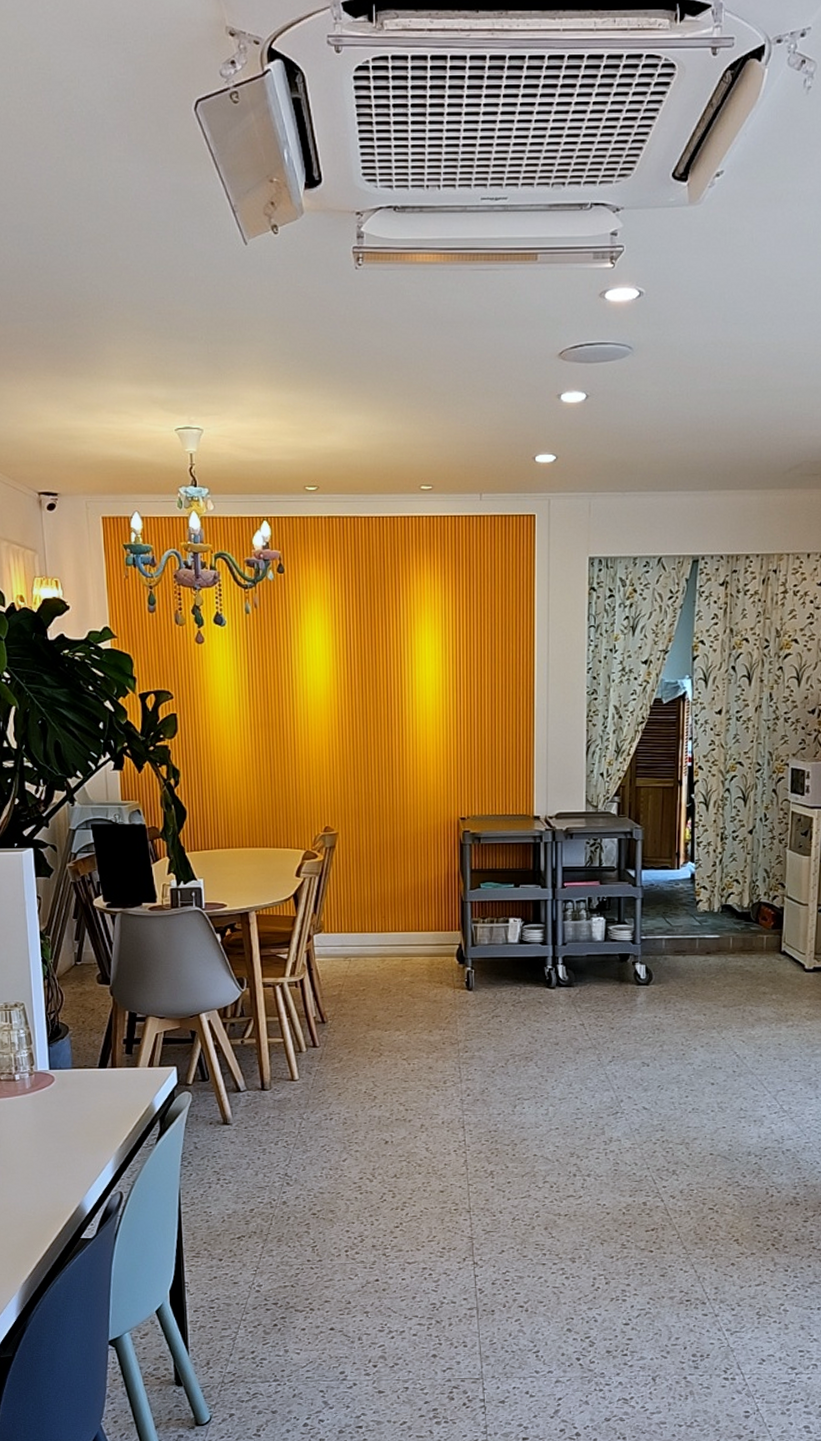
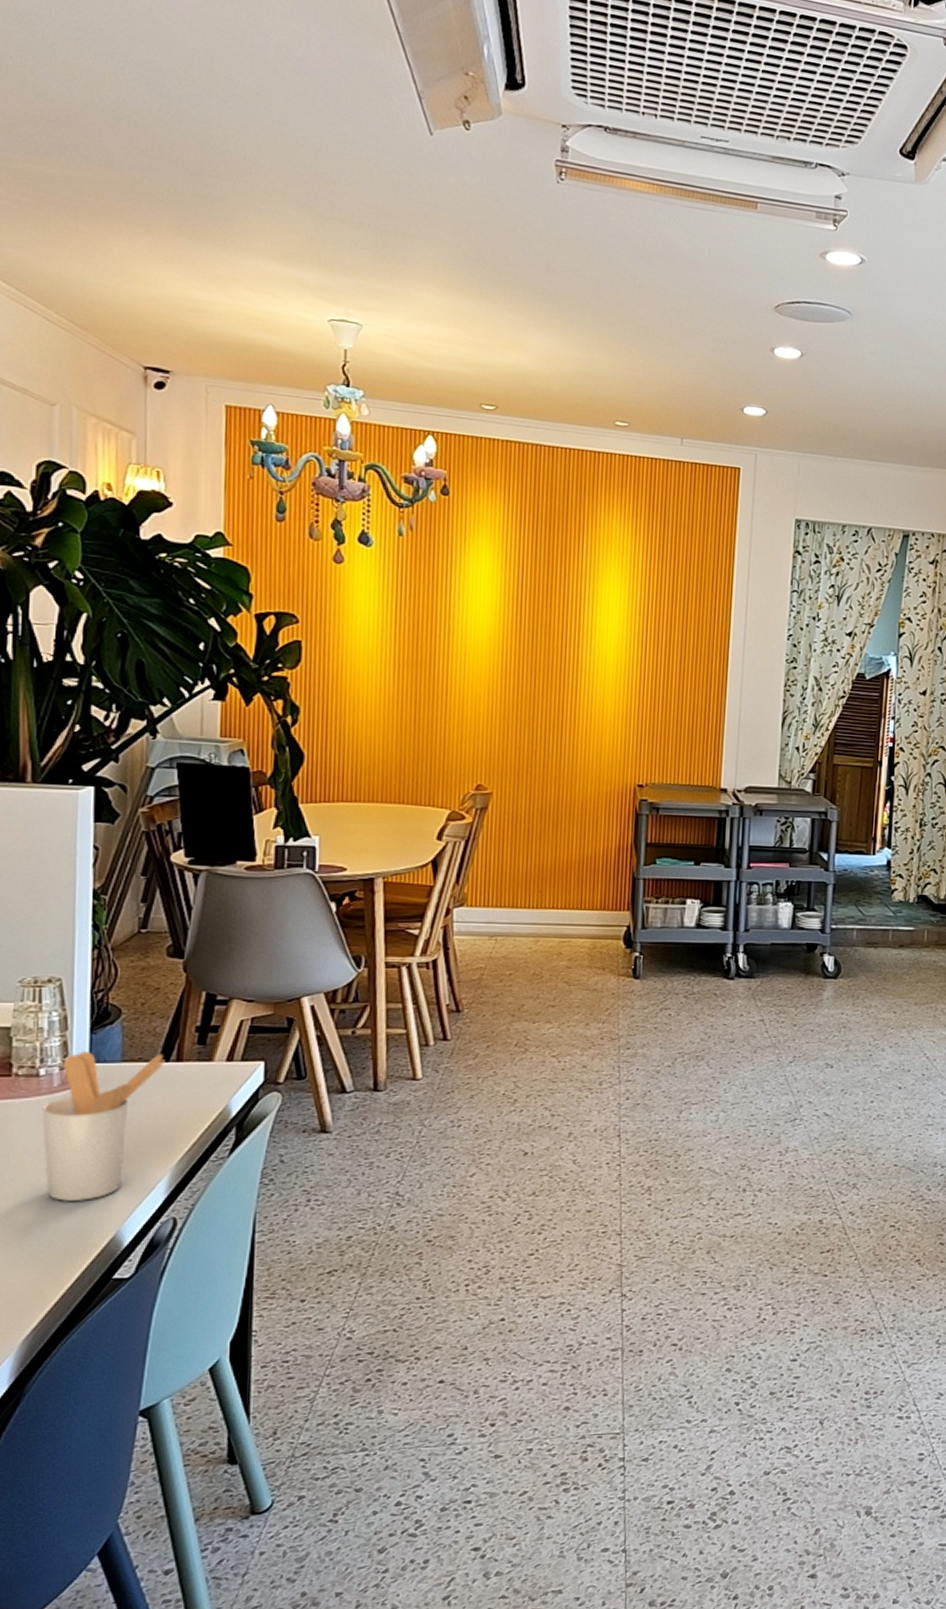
utensil holder: none [20,1060,104,1179] -> present [42,1050,165,1202]

